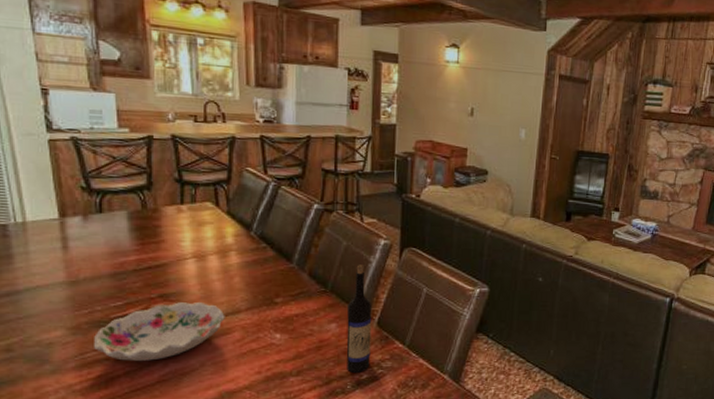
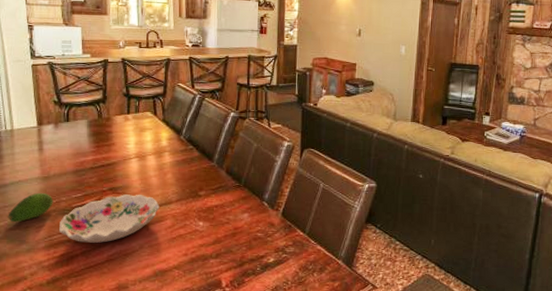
fruit: none [23,300,85,338] -> present [8,192,53,223]
wine bottle: present [346,265,372,373] -> none [256,163,278,257]

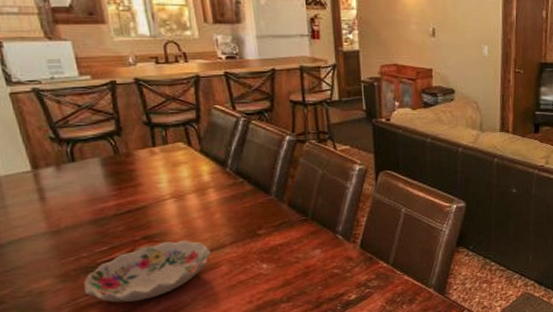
fruit: present [8,192,53,223] -> none [11,250,72,289]

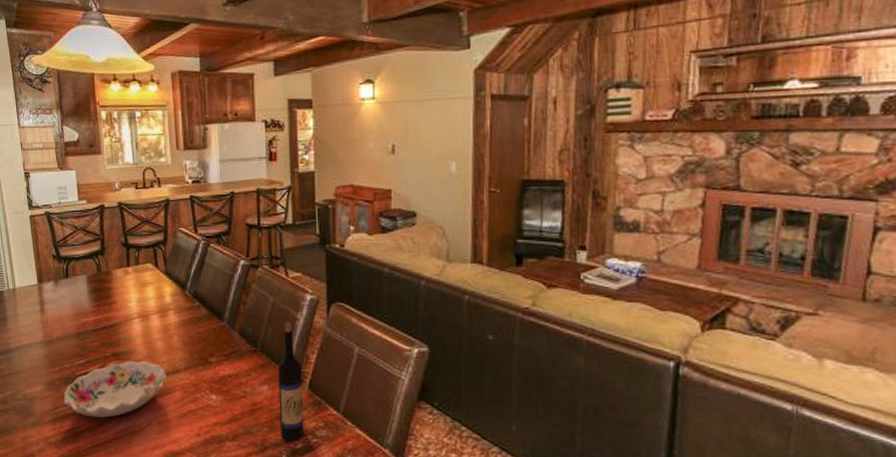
wine bottle: none [330,191,357,294] -> present [278,322,304,441]

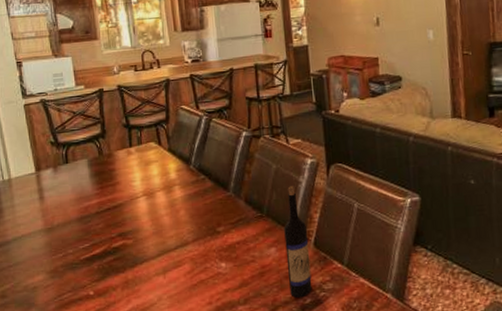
decorative bowl: present [64,360,167,418] -> none [69,237,176,300]

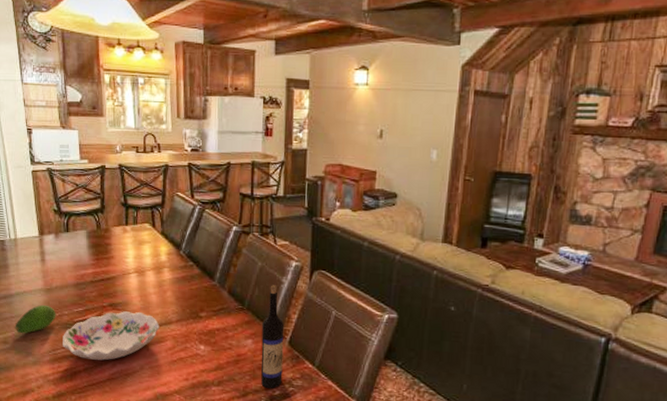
fruit: none [13,246,60,284] -> present [15,304,56,334]
decorative bowl: none [69,237,176,300] -> present [63,311,160,361]

